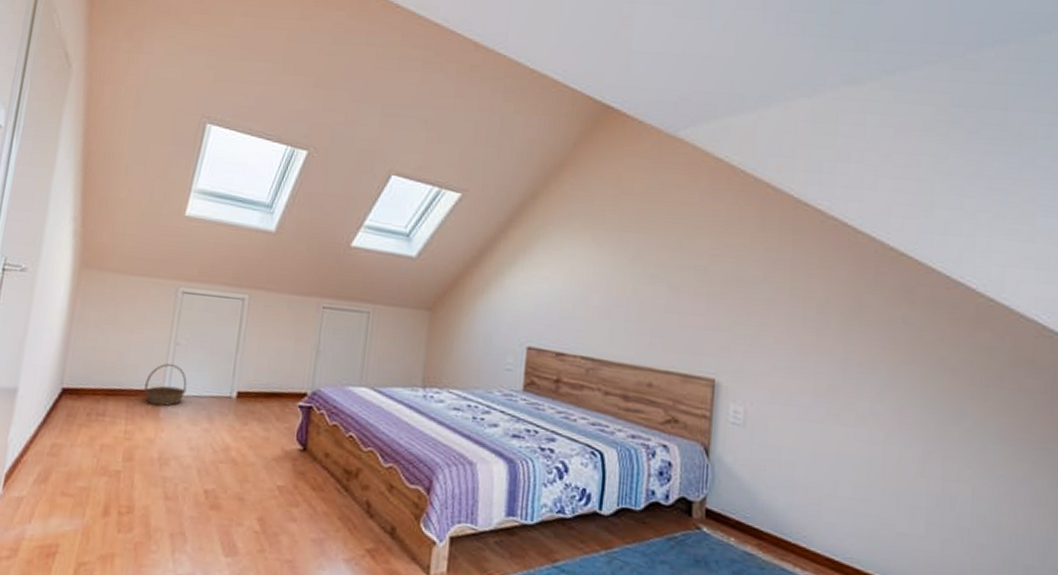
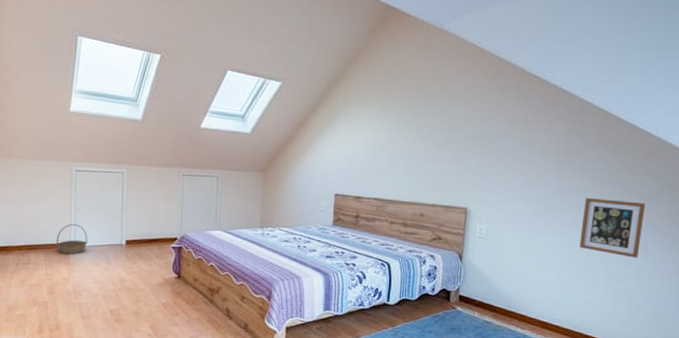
picture frame: none [883,375,979,472] -> present [579,197,646,258]

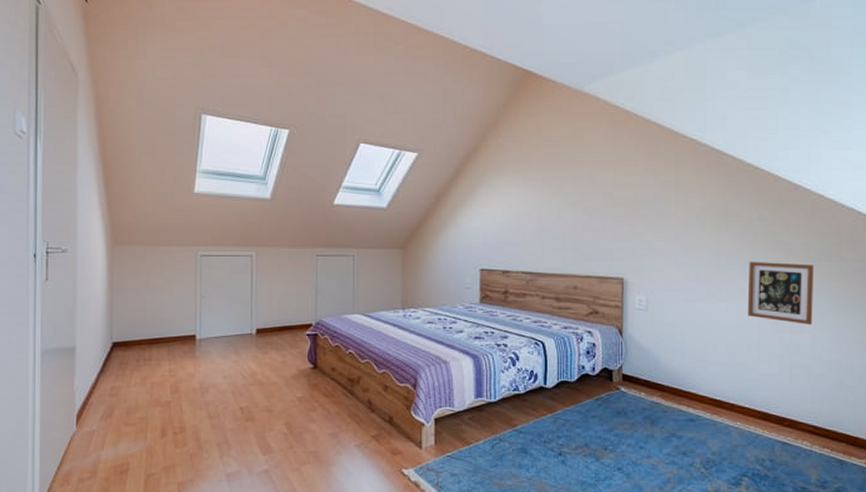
basket: present [56,223,88,255] -> none [180,313,215,348]

